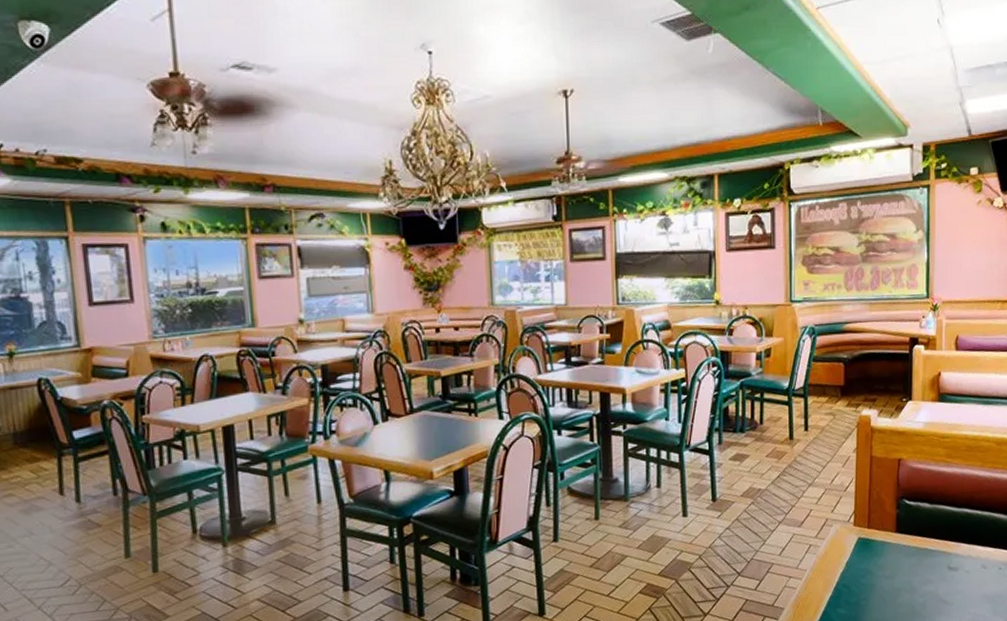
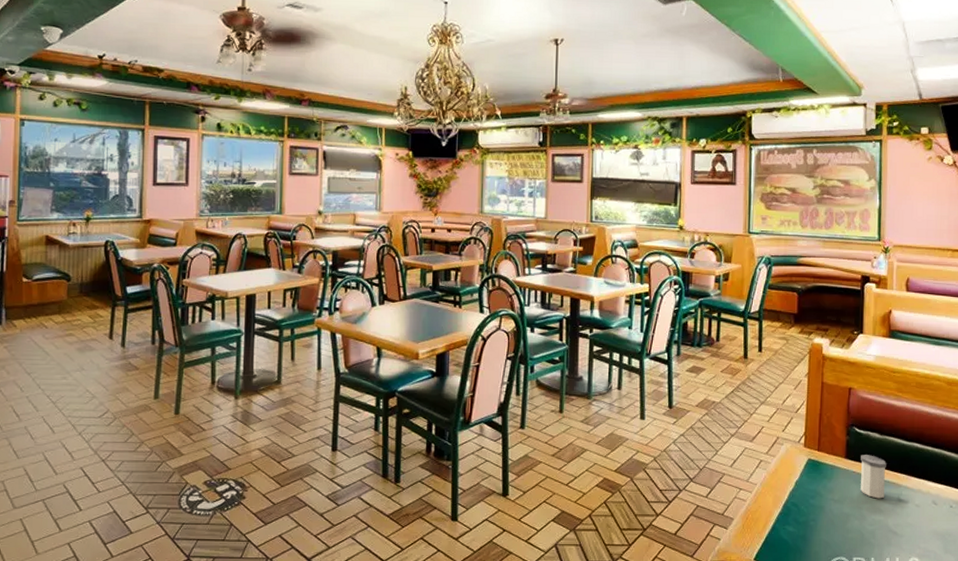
salt shaker: none [911,526,937,570] -> present [861,455,887,499]

